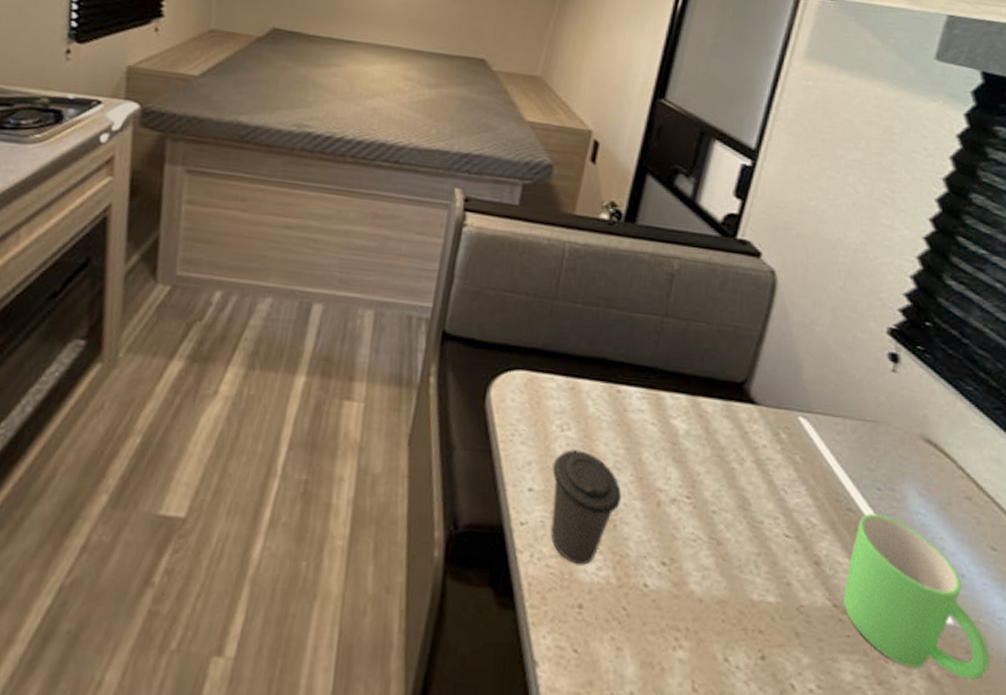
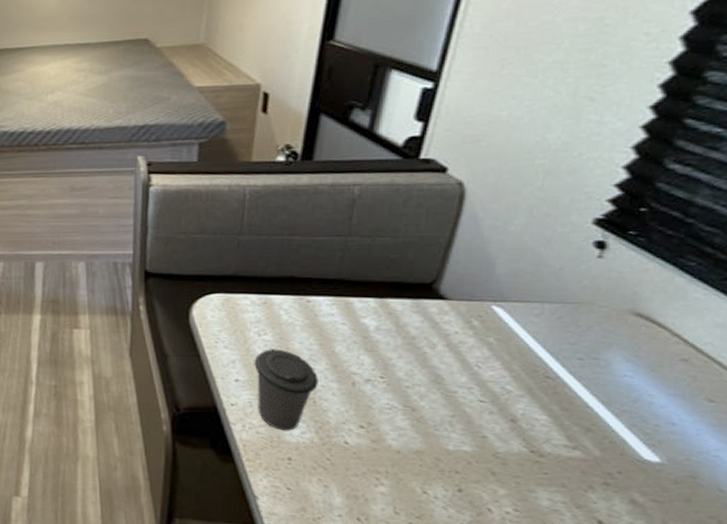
mug: present [844,513,991,680] -> none [541,379,701,504]

